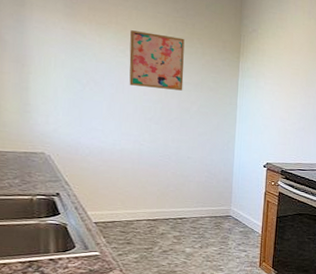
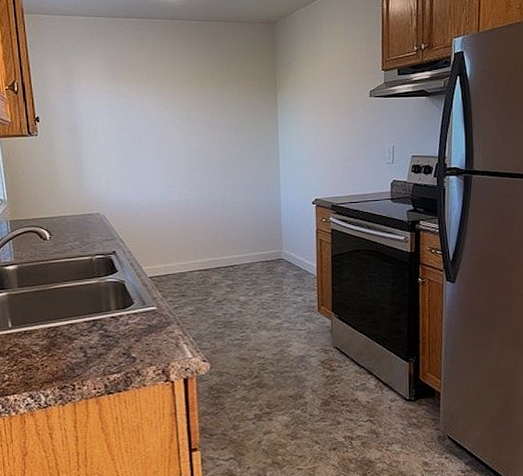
wall art: present [129,30,185,91] -> none [167,83,223,137]

